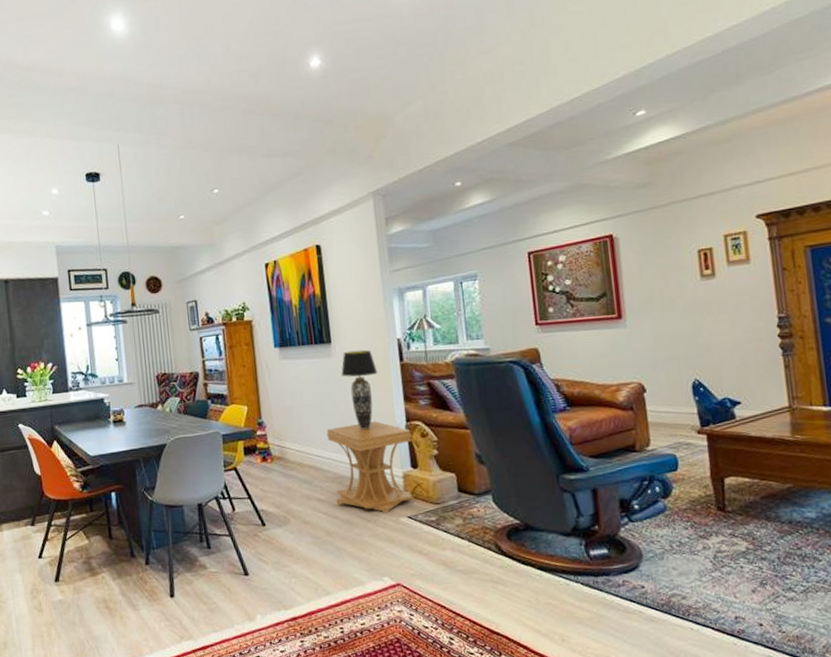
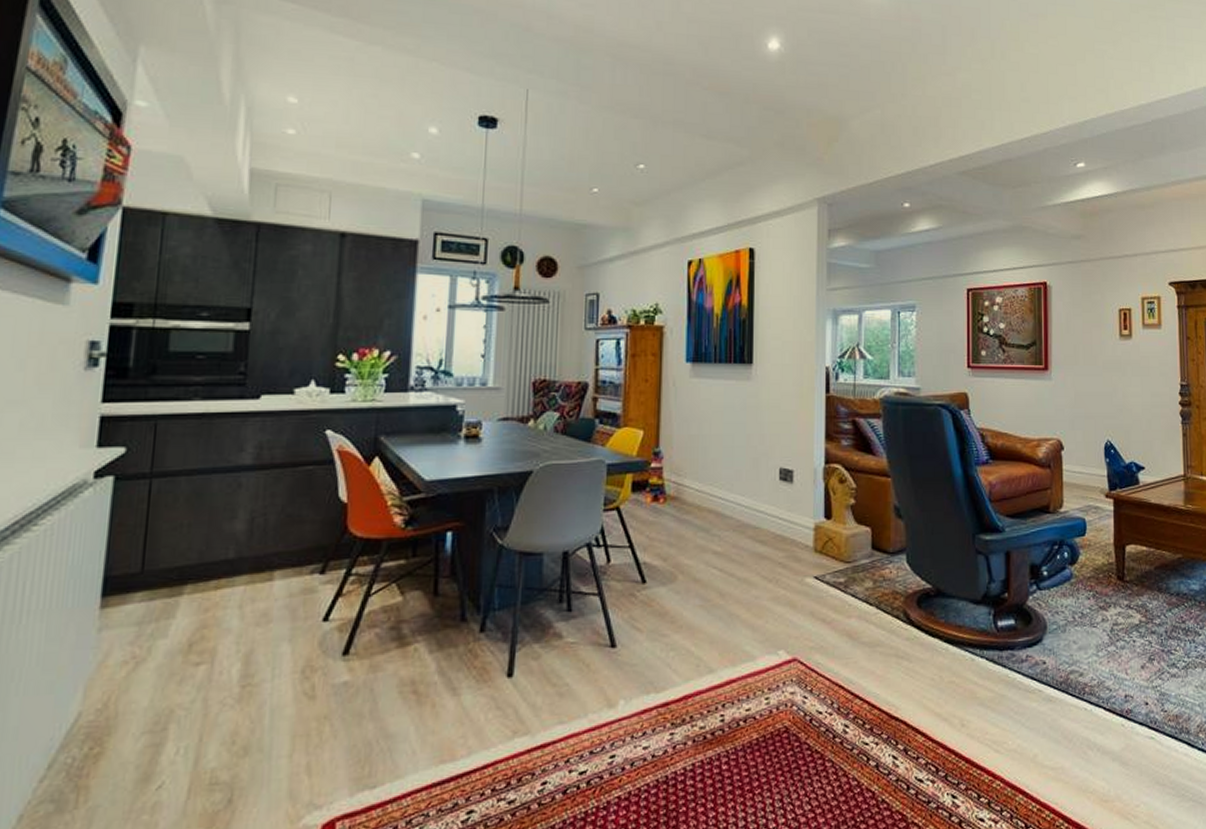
side table: present [326,420,414,513] -> none [734,460,829,572]
table lamp: present [341,349,378,430] -> none [759,375,800,470]

